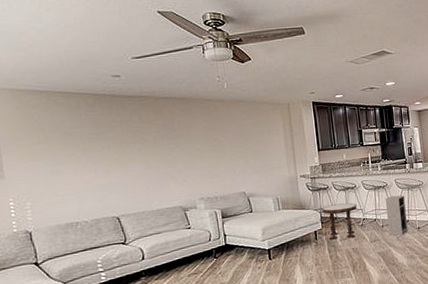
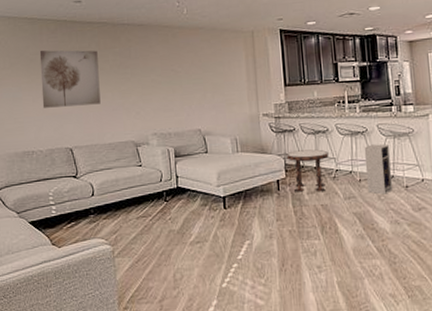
wall art: none [77,123,146,180] -> present [39,50,101,108]

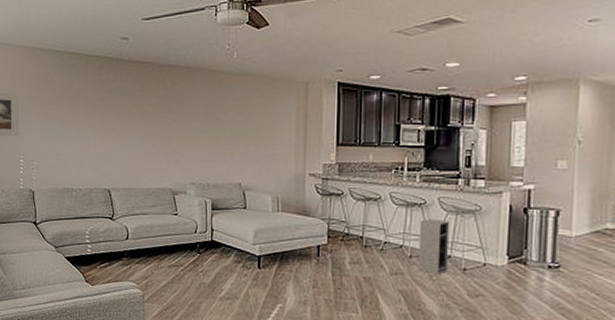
wall art: present [39,50,101,108] -> none [84,87,141,148]
side table: present [286,149,329,192] -> none [331,216,378,264]

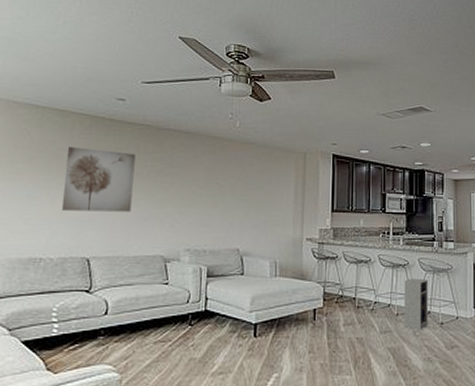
wall art: none [84,87,141,148] -> present [61,146,136,212]

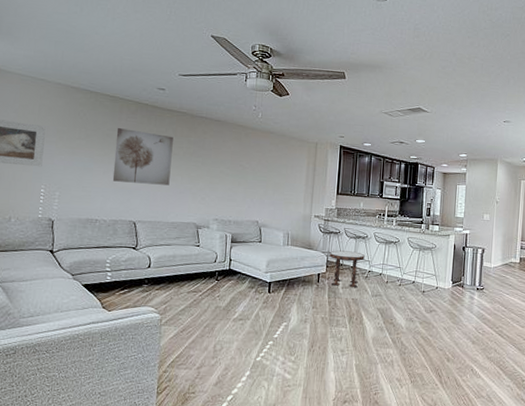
side table: none [326,279,369,325] -> present [329,250,365,288]
speaker: present [403,278,428,330] -> none [391,253,414,296]

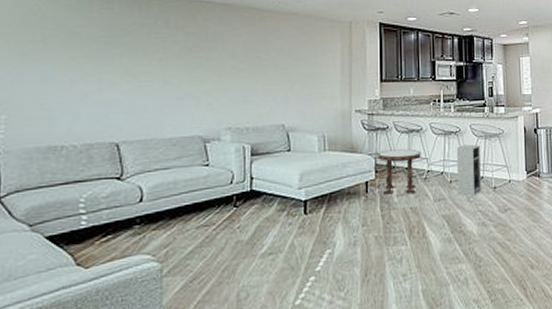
wall art: present [112,127,173,186] -> none [83,22,165,93]
speaker: none [391,253,414,296] -> present [456,144,481,196]

